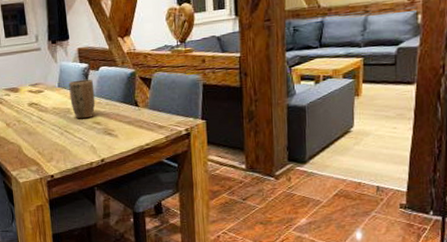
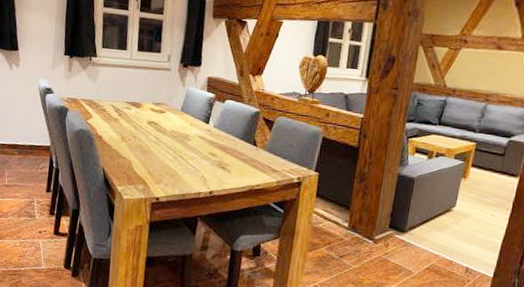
plant pot: present [69,79,95,119] -> none [190,108,217,148]

